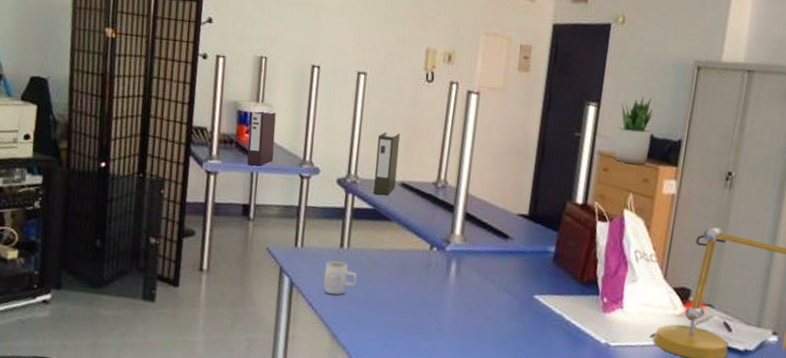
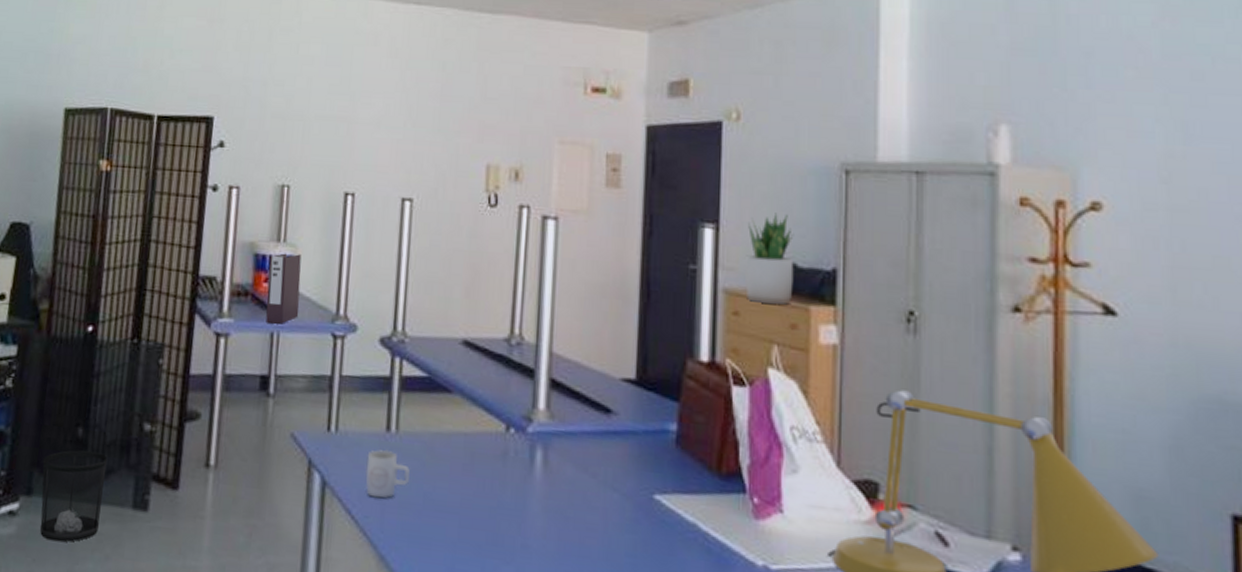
waste bin: none [68,256,122,323] -> present [40,450,108,542]
binder: present [373,132,400,195] -> none [427,273,459,358]

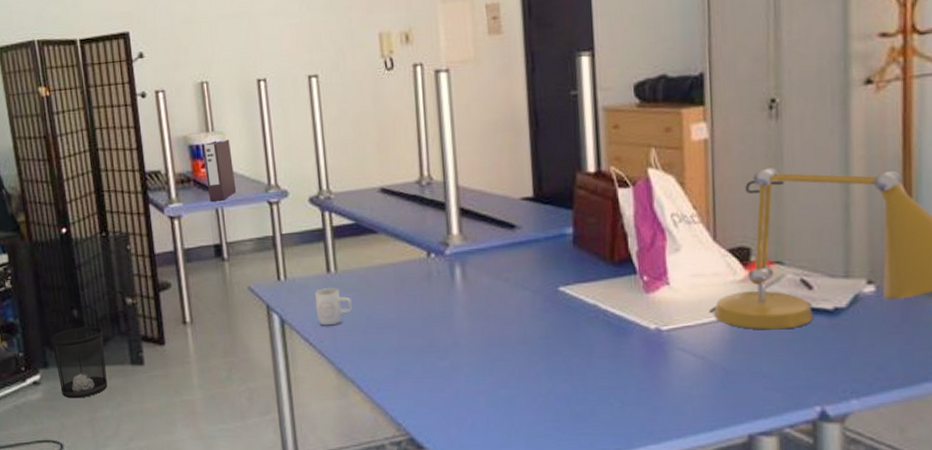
planter: present [745,213,794,306] -> none [621,32,666,115]

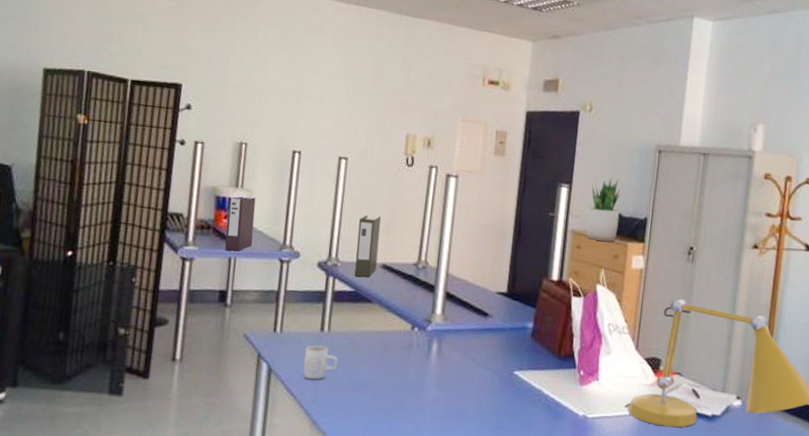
waste bin: present [50,327,108,399] -> none [25,350,87,422]
binder: none [345,133,375,206] -> present [354,215,381,277]
planter: none [621,32,666,115] -> present [586,178,622,242]

